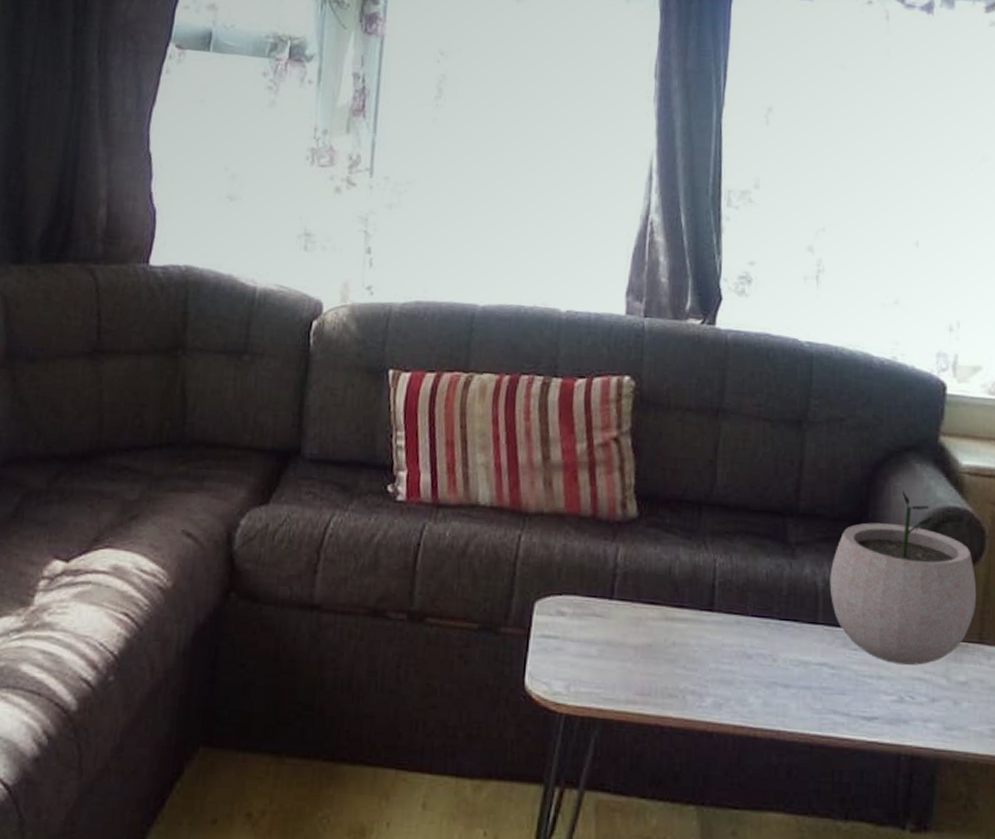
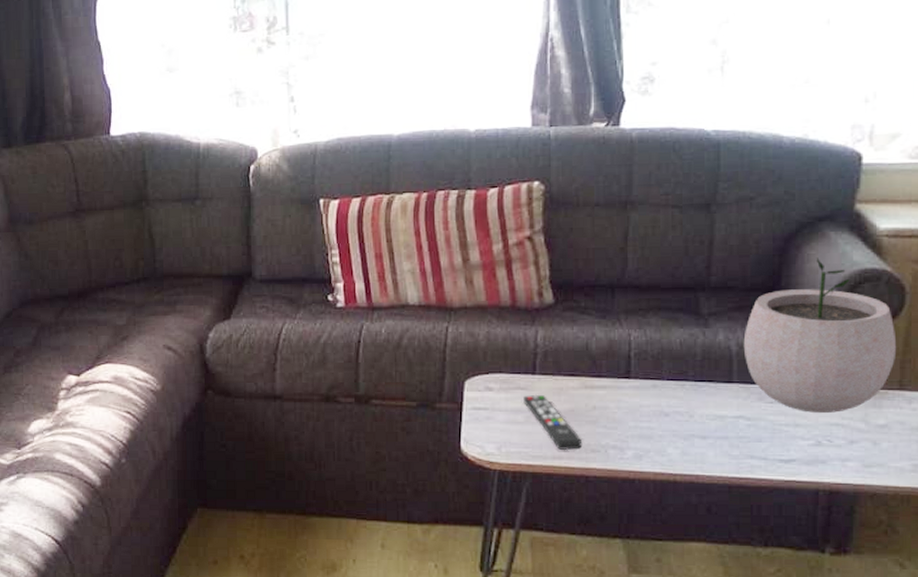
remote control: none [598,623,659,694] -> present [523,394,583,451]

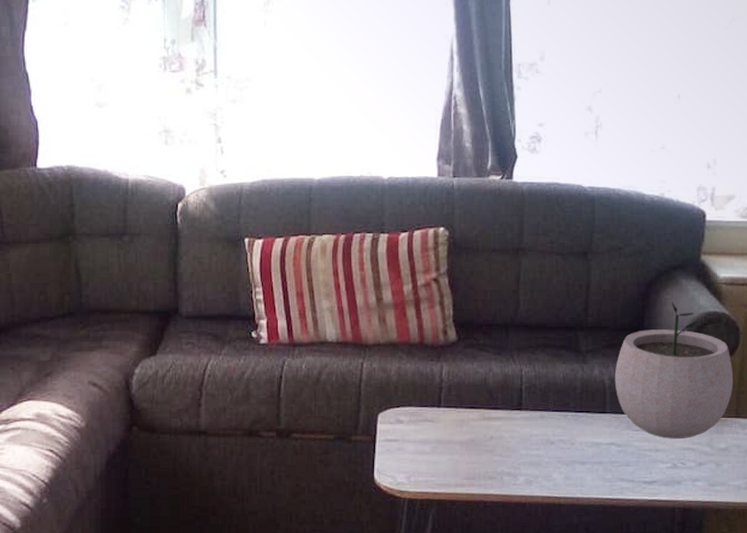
remote control: present [523,394,583,451] -> none [430,426,482,479]

